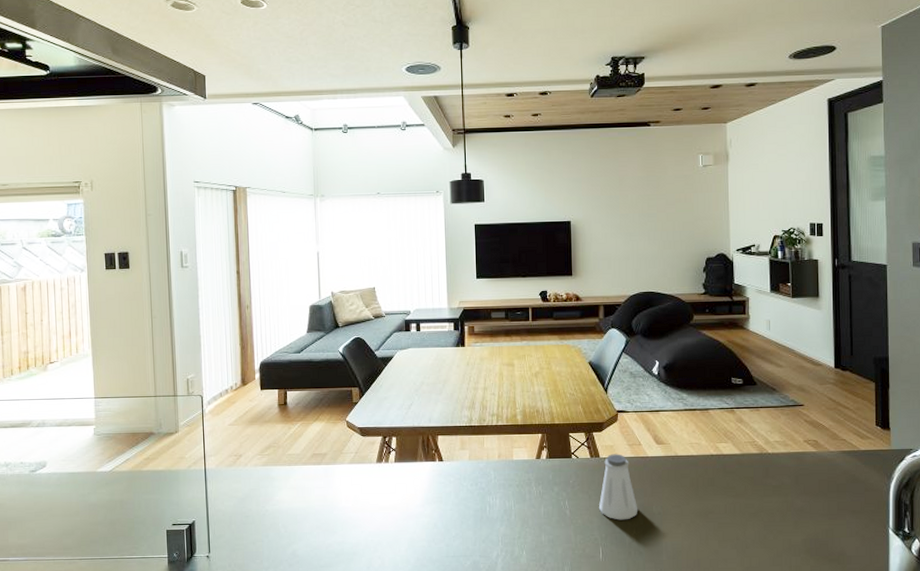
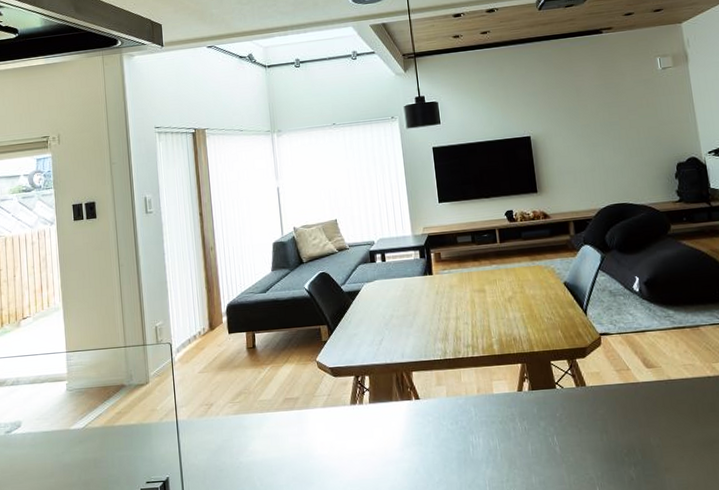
saltshaker: present [598,454,638,520] -> none [590,381,635,456]

